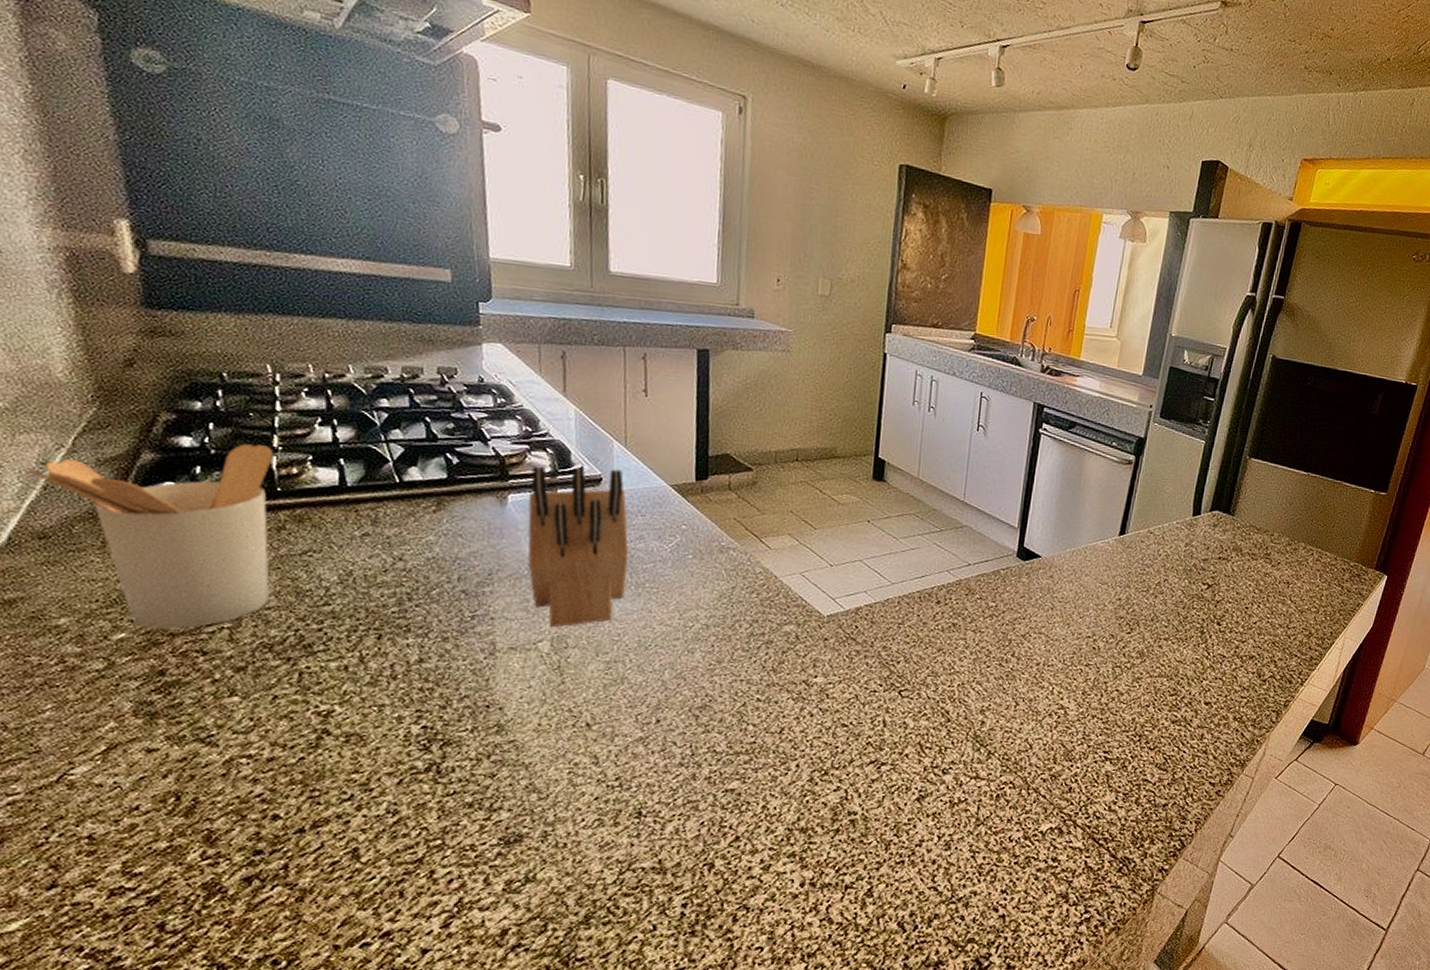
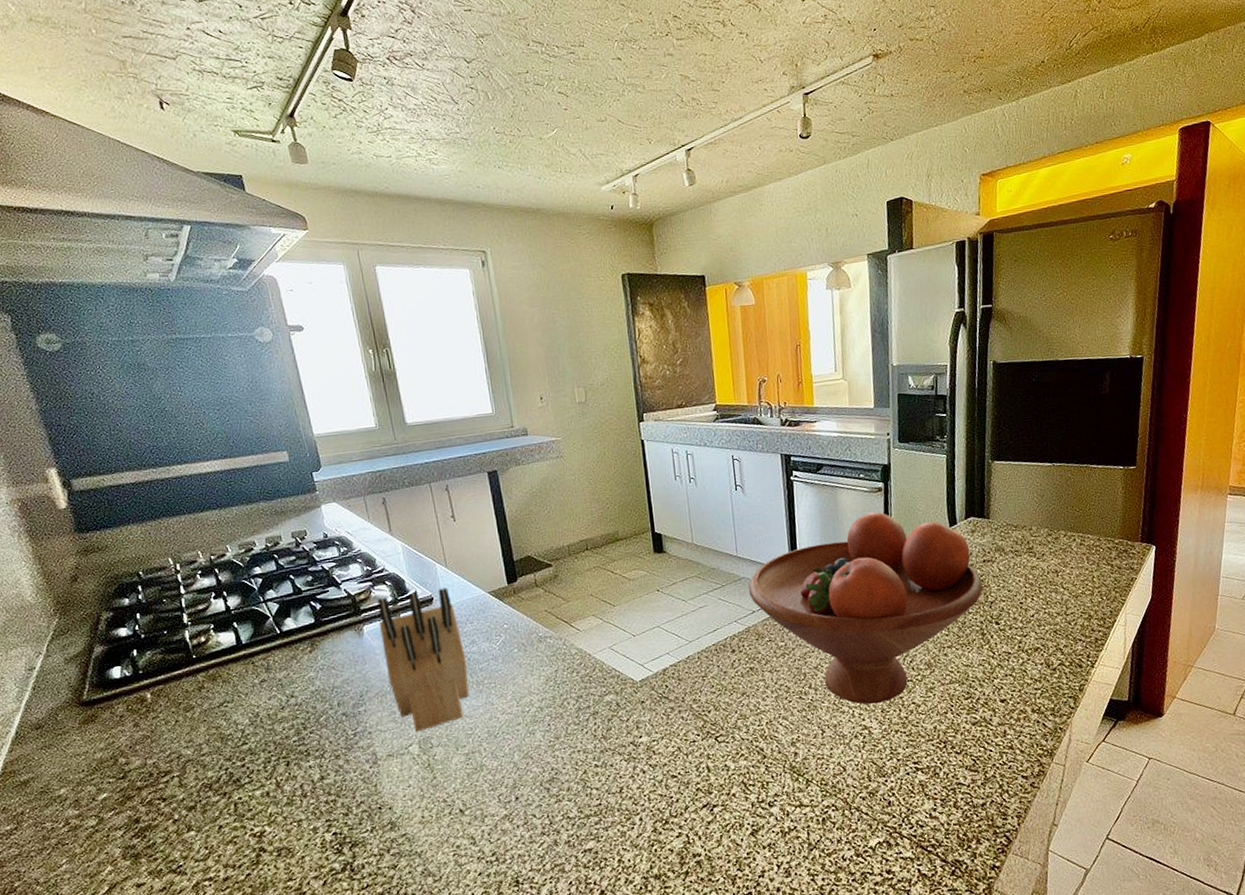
utensil holder: present [24,444,273,630] -> none [18,623,203,787]
fruit bowl: none [969,484,1213,685] -> present [749,512,983,704]

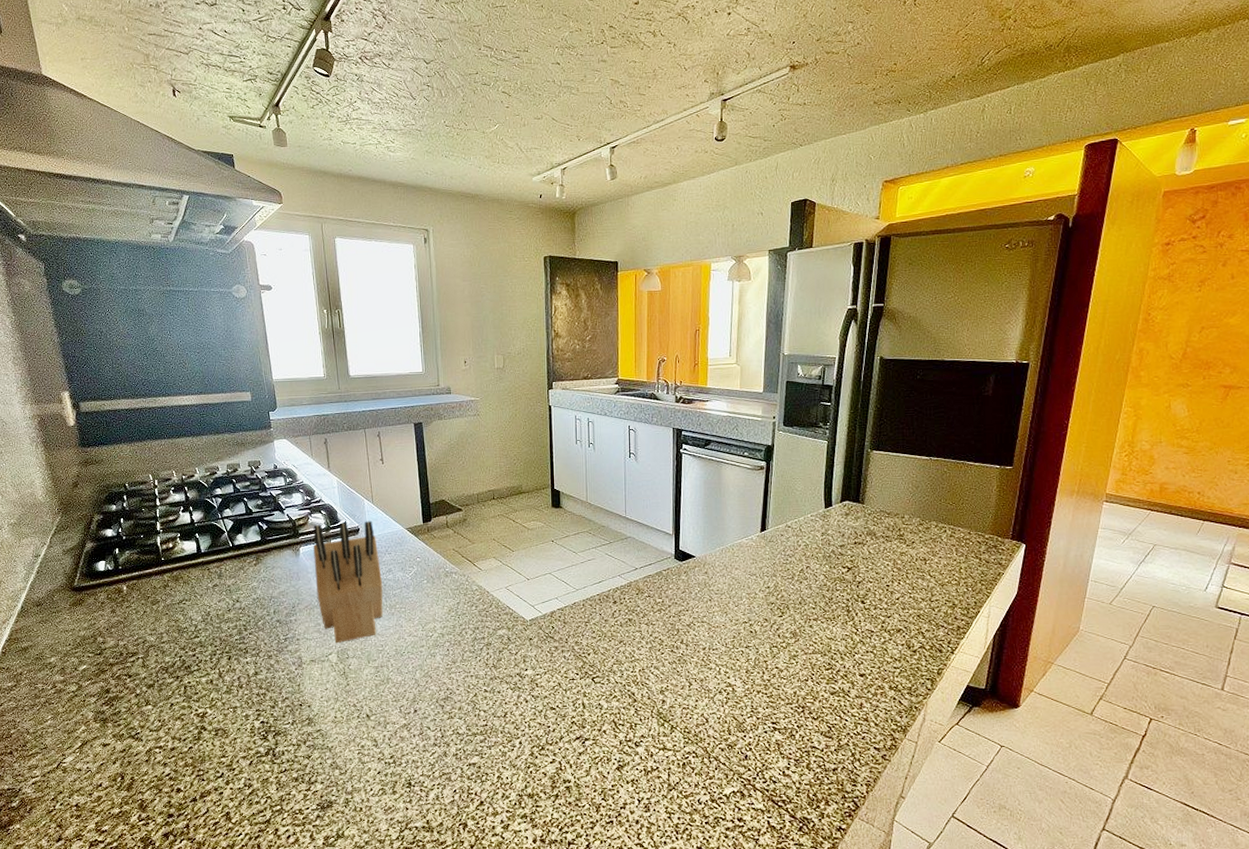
fruit bowl: present [749,512,983,704] -> none [634,488,852,665]

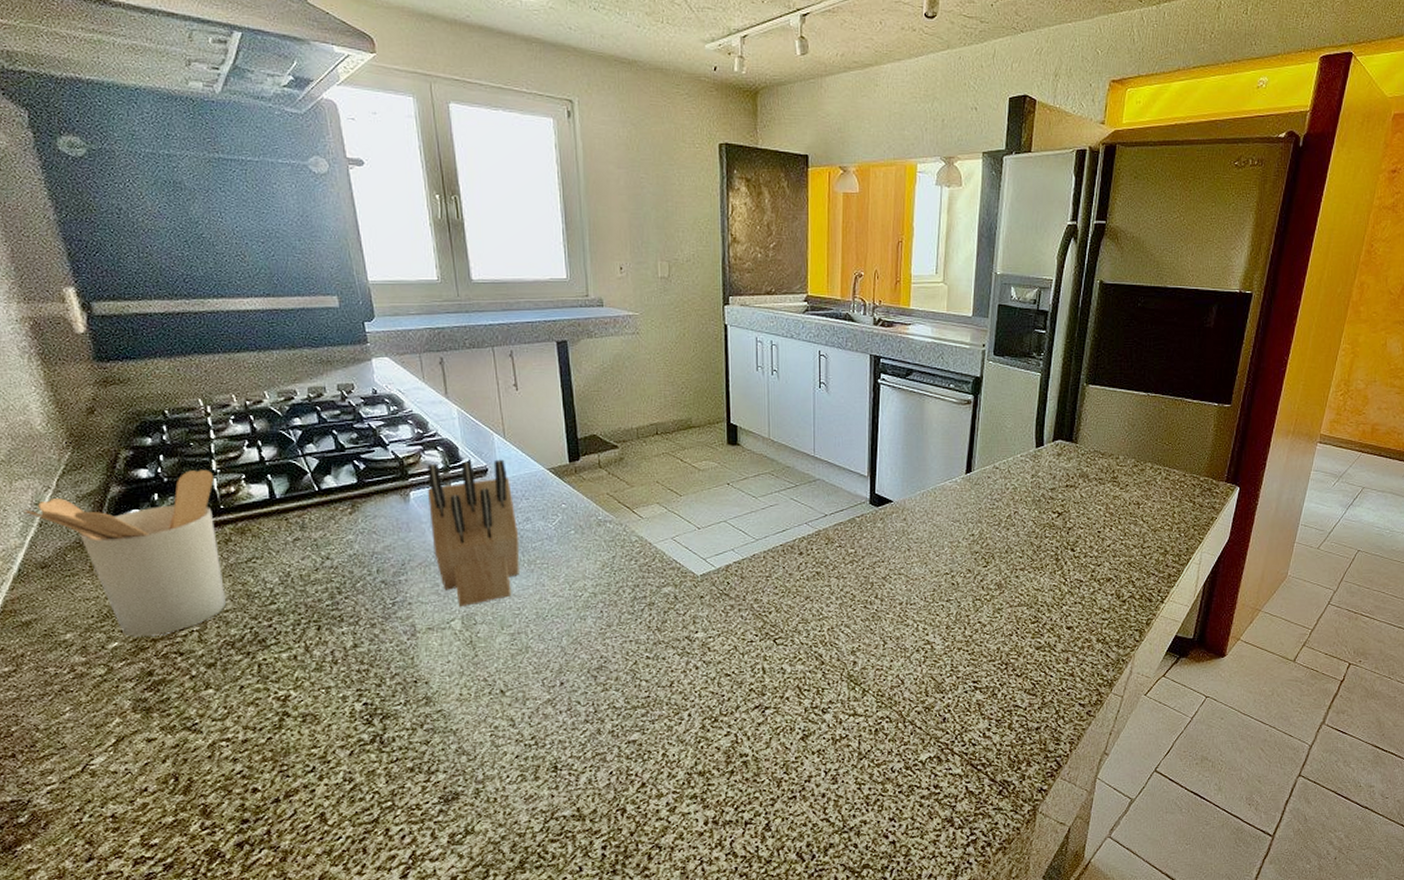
utensil holder: none [27,530,164,661] -> present [23,470,227,636]

